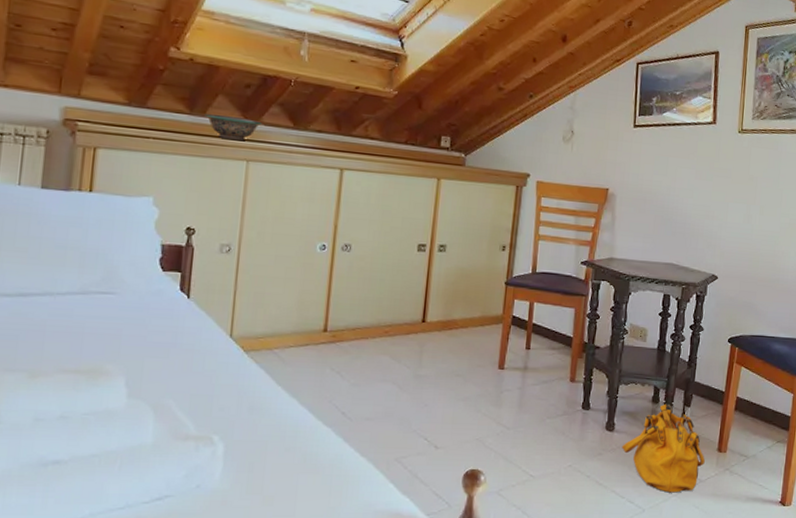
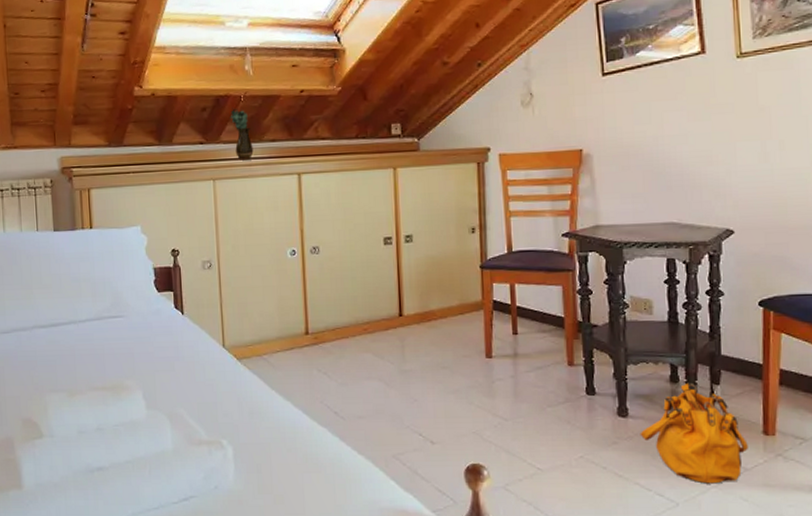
decorative bowl: present [204,113,263,141] -> none [171,140,222,163]
vase: none [275,89,297,147] -> present [230,107,254,161]

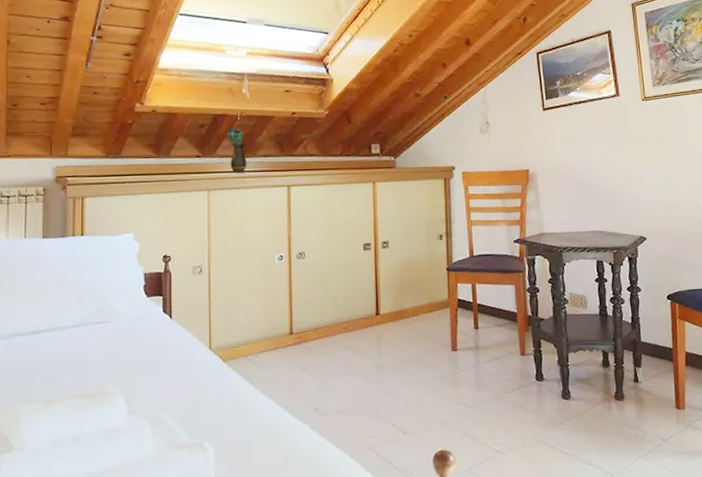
handbag: present [640,382,748,484] -> none [580,366,665,455]

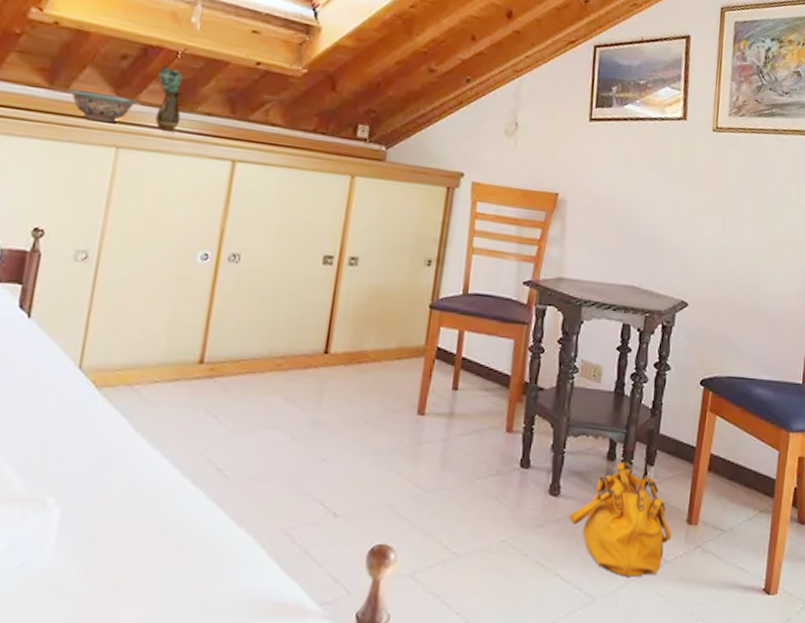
decorative bowl: none [169,153,218,175] -> present [67,88,140,123]
handbag: none [580,366,665,455] -> present [568,461,672,577]

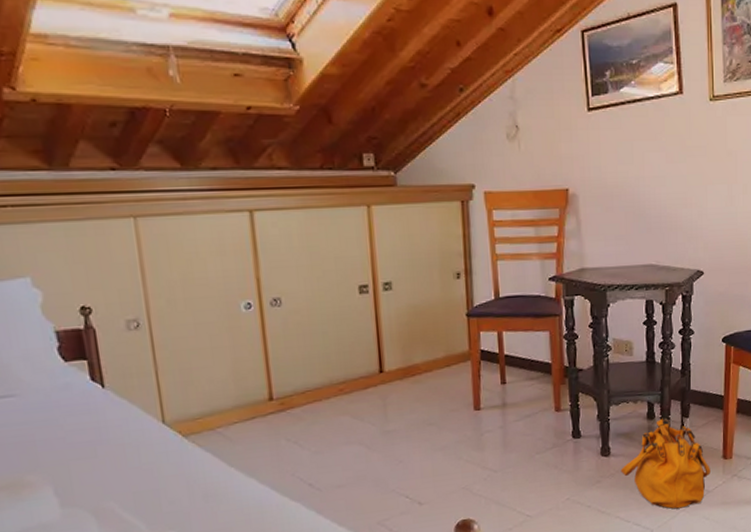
decorative bowl: present [67,88,140,123] -> none [67,164,143,195]
vase: present [155,62,183,132] -> none [151,123,188,193]

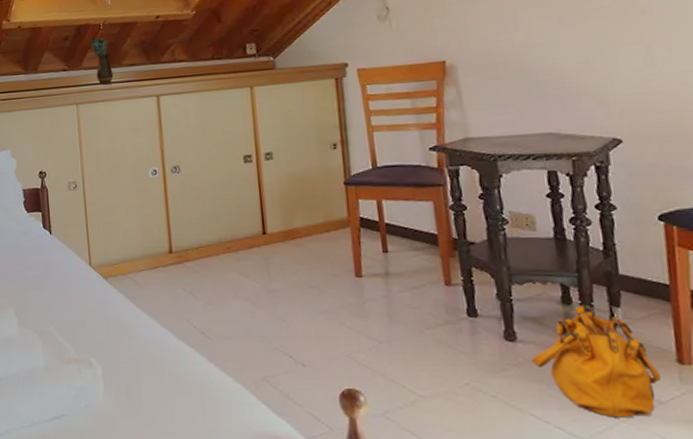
vase: none [151,123,188,193] -> present [90,35,114,85]

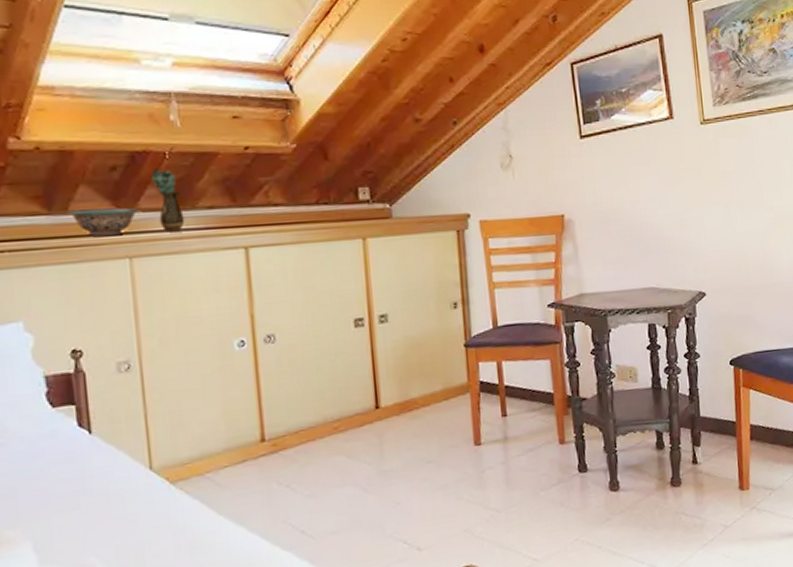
decorative bowl: none [37,67,84,89] -> present [66,207,141,237]
handbag: present [531,304,661,418] -> none [631,447,727,548]

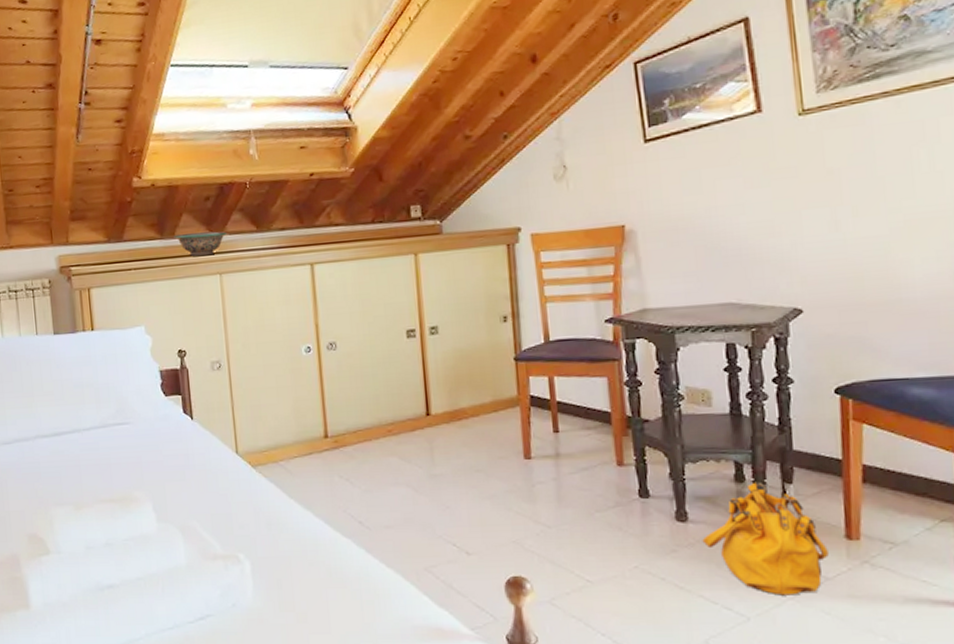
vase: present [150,166,185,233] -> none [235,195,262,252]
handbag: none [631,447,727,548] -> present [702,482,829,596]

